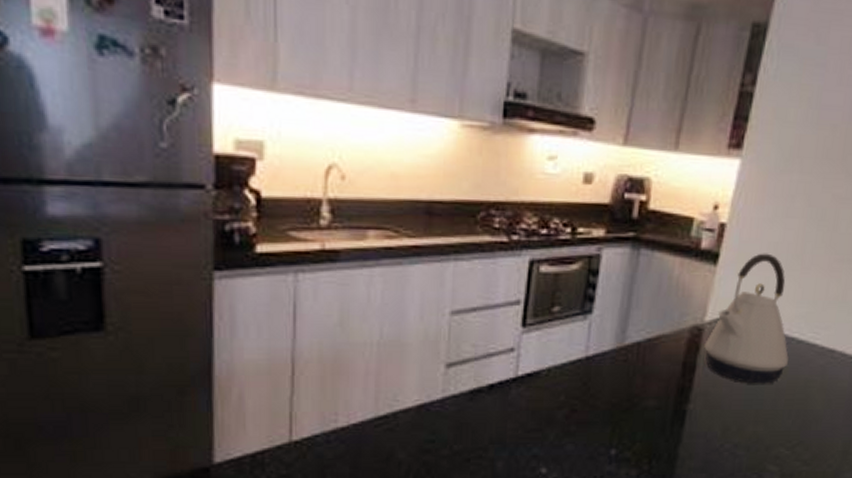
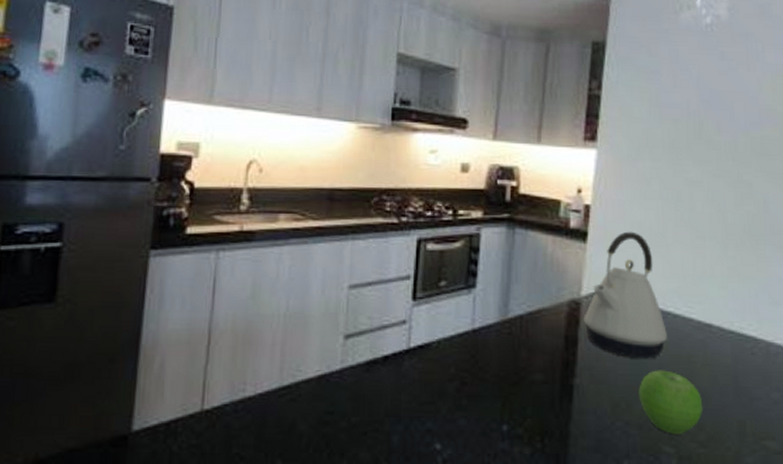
fruit: none [750,395,813,454] -> present [639,370,703,434]

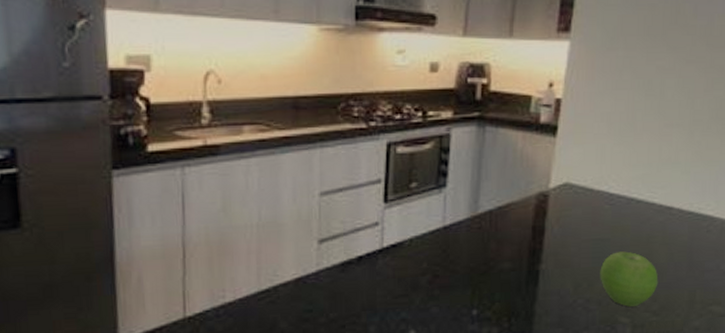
kettle: present [583,231,667,359] -> none [551,123,630,243]

